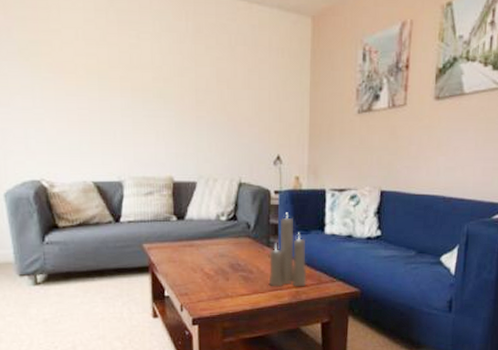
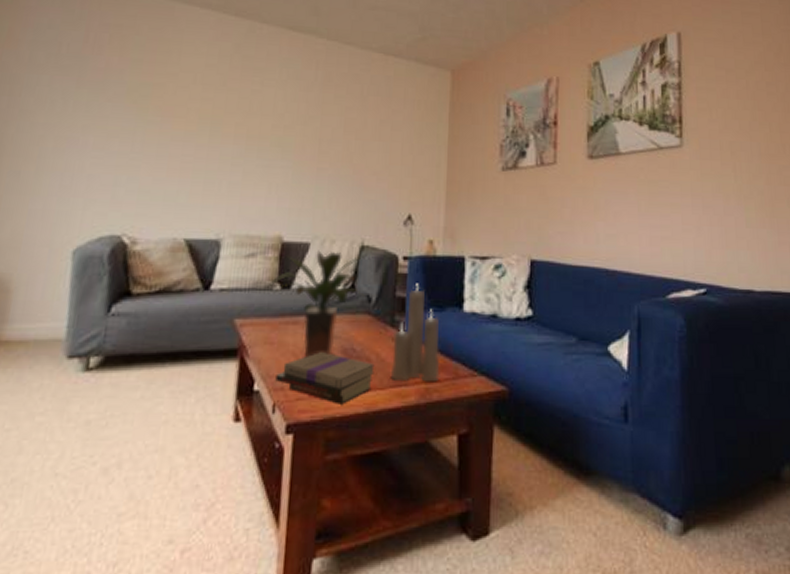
potted plant: none [167,188,245,271] -> present [269,250,367,357]
books: none [180,267,256,304] -> present [275,352,375,405]

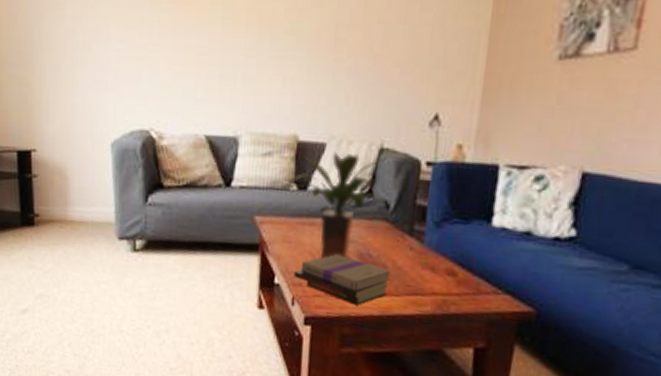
candle: present [390,283,441,382] -> none [406,192,463,295]

